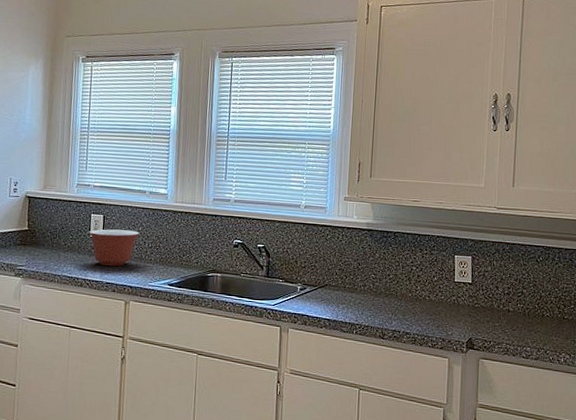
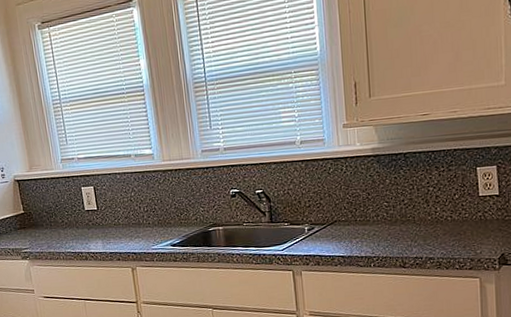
mixing bowl: present [89,229,140,266] -> none [83,197,133,236]

